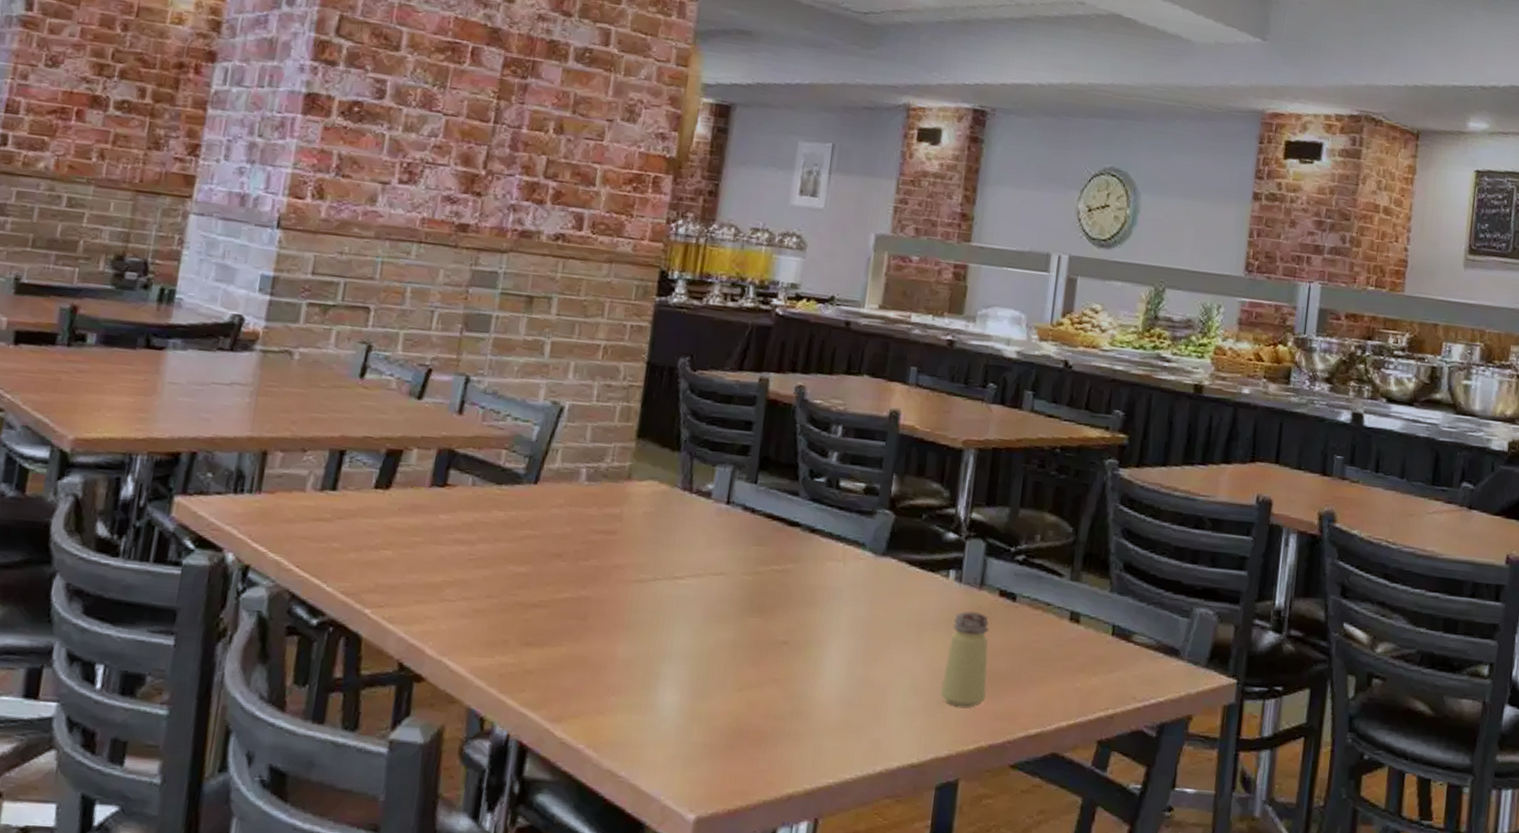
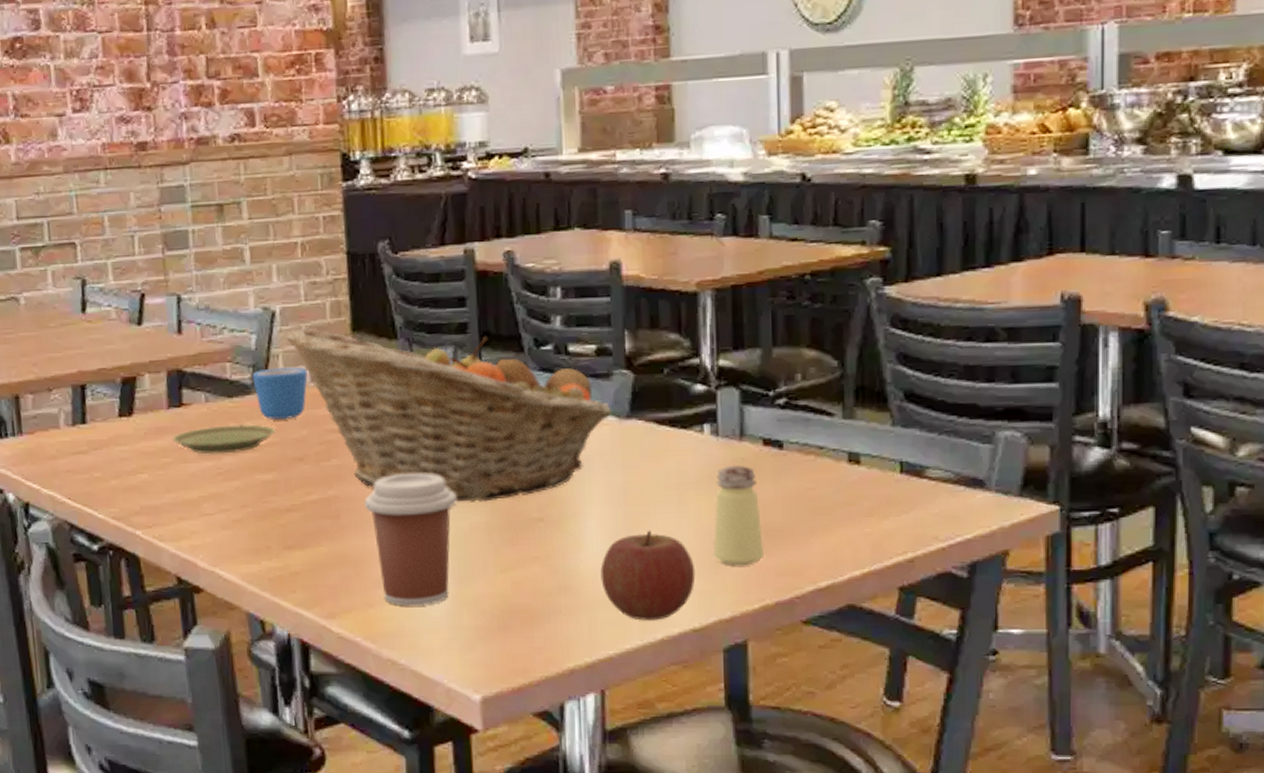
plate: none [426,510,541,542] -> present [171,424,277,455]
mug: none [526,461,584,514] -> present [252,367,308,419]
fruit basket: none [569,427,870,620] -> present [285,328,612,502]
coffee cup: none [615,582,709,718] -> present [364,473,457,606]
apple: none [832,664,922,753] -> present [600,530,696,621]

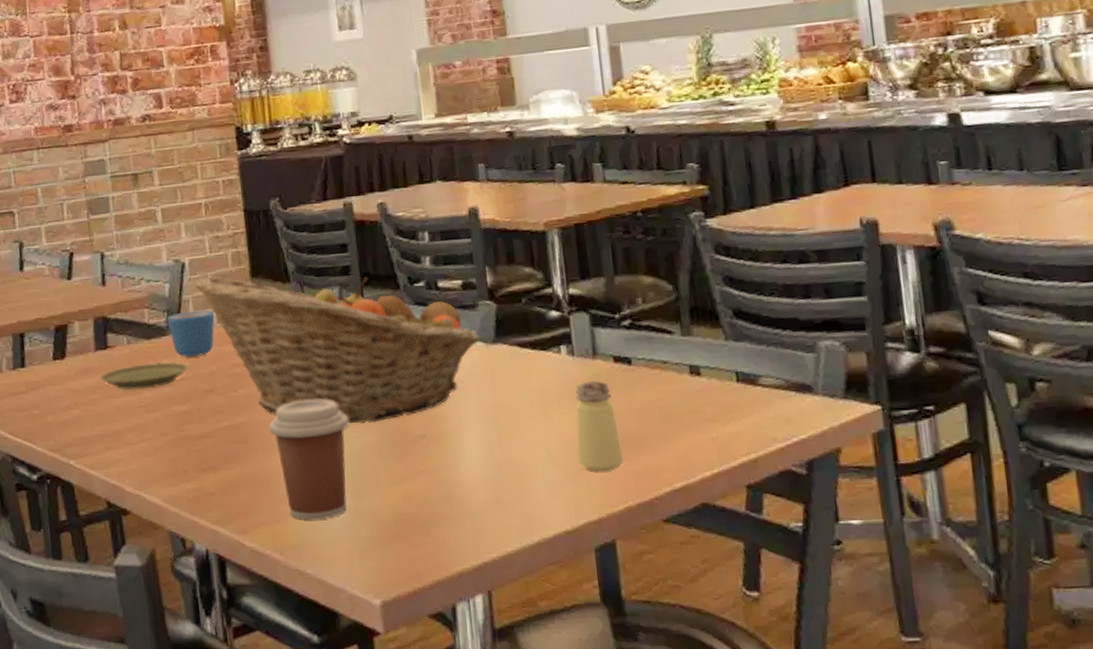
apple: present [600,530,696,621] -> none [479,442,565,525]

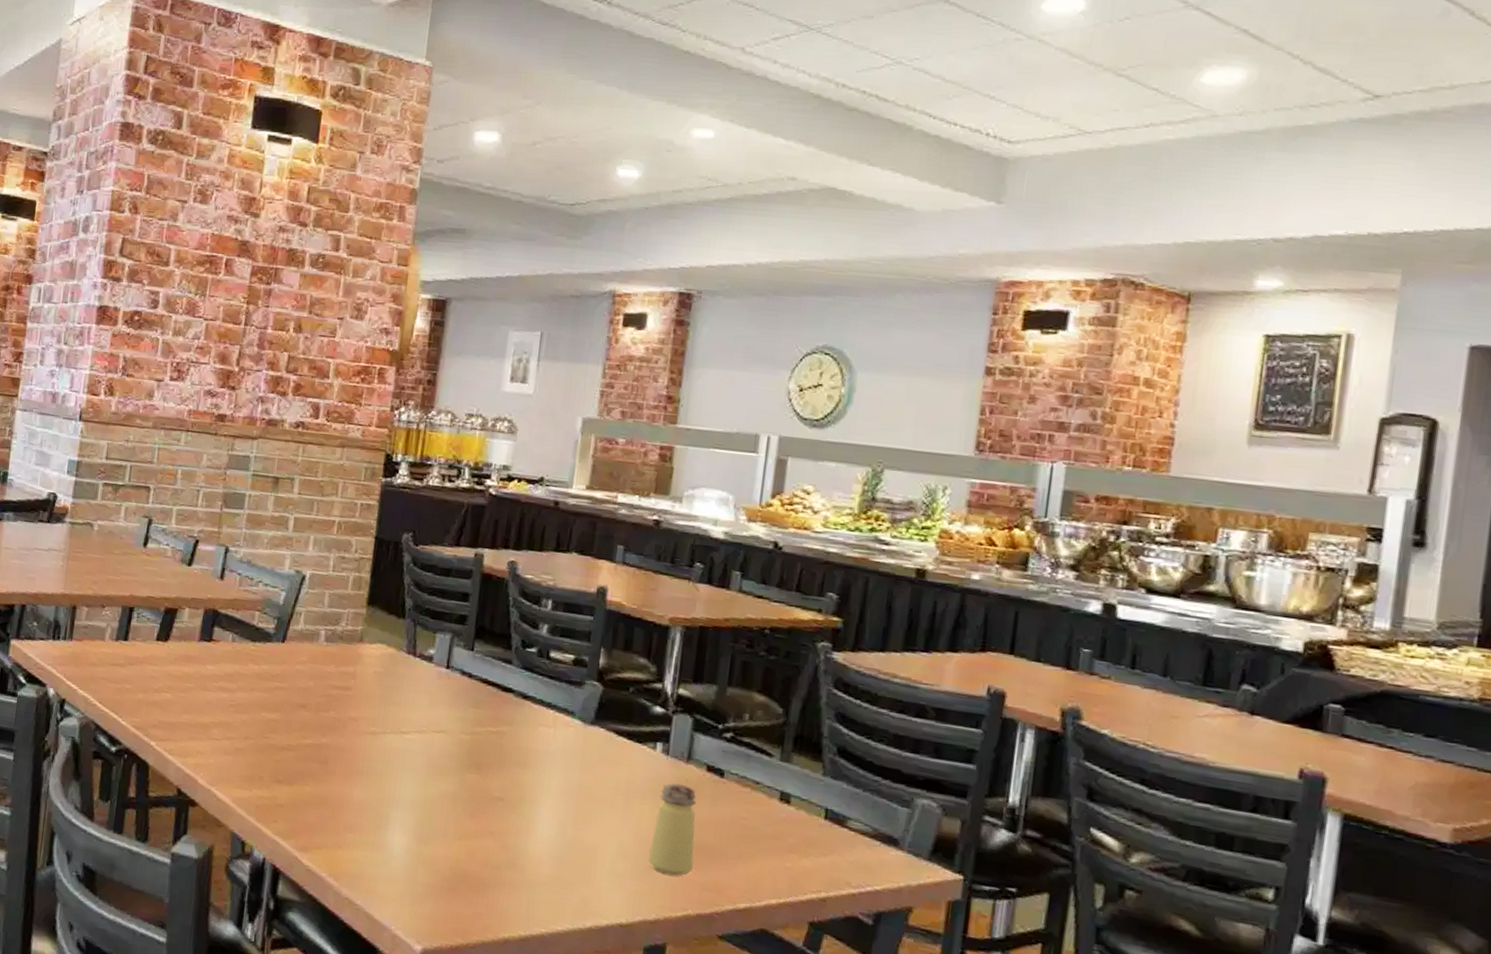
plate: present [99,361,190,390] -> none [197,662,288,691]
mug: present [167,310,215,357] -> none [275,623,323,670]
fruit basket: present [194,276,480,424] -> none [310,594,579,775]
coffee cup: present [268,399,349,520] -> none [350,735,432,856]

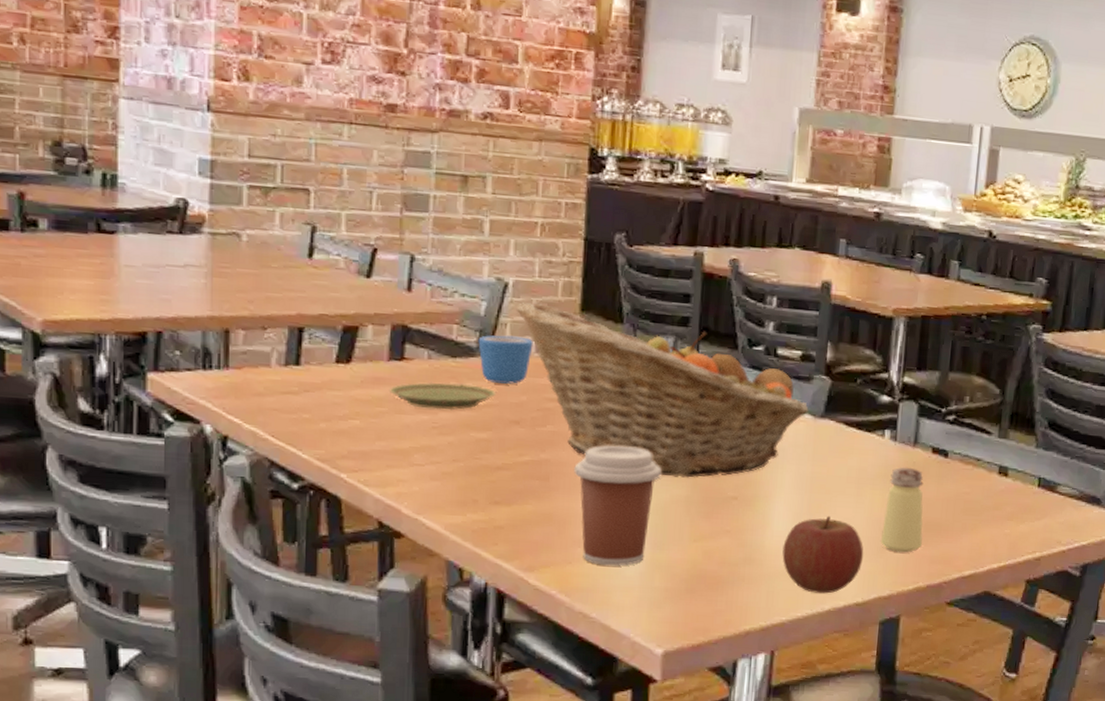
plate: none [197,662,288,691] -> present [388,382,497,411]
mug: none [275,623,323,670] -> present [478,335,533,384]
fruit basket: none [310,594,579,775] -> present [515,302,809,478]
coffee cup: none [350,735,432,856] -> present [574,445,662,566]
apple: none [545,827,630,910] -> present [782,515,864,594]

